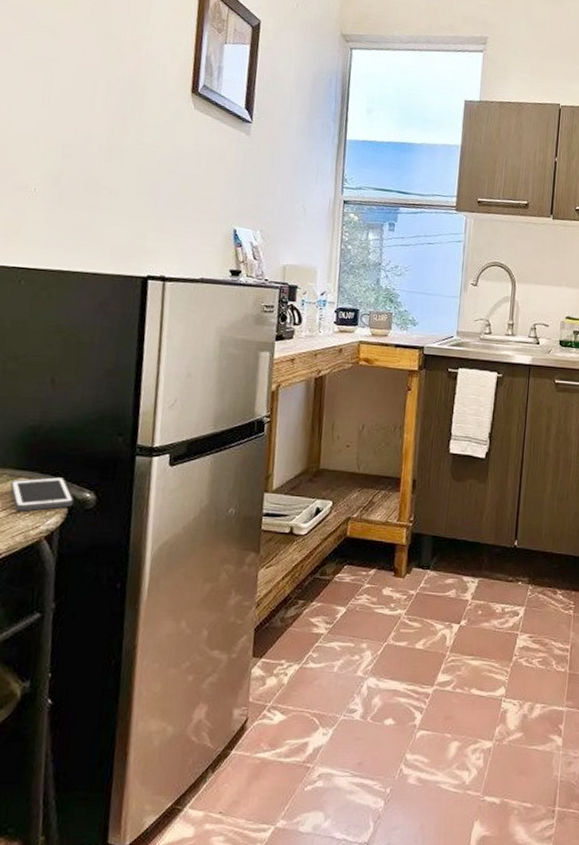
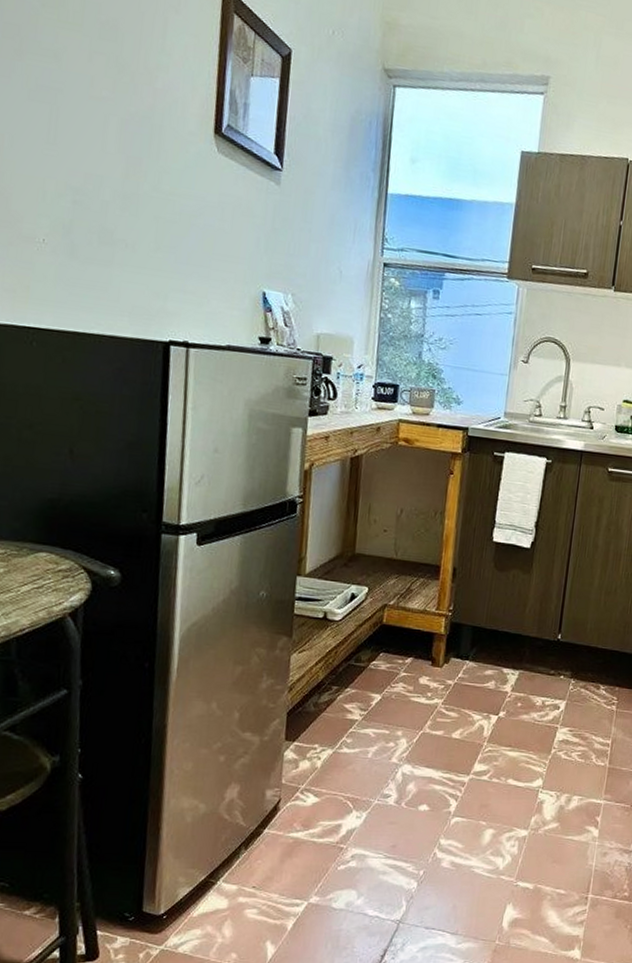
cell phone: present [10,476,74,512] -> none [31,552,98,587]

